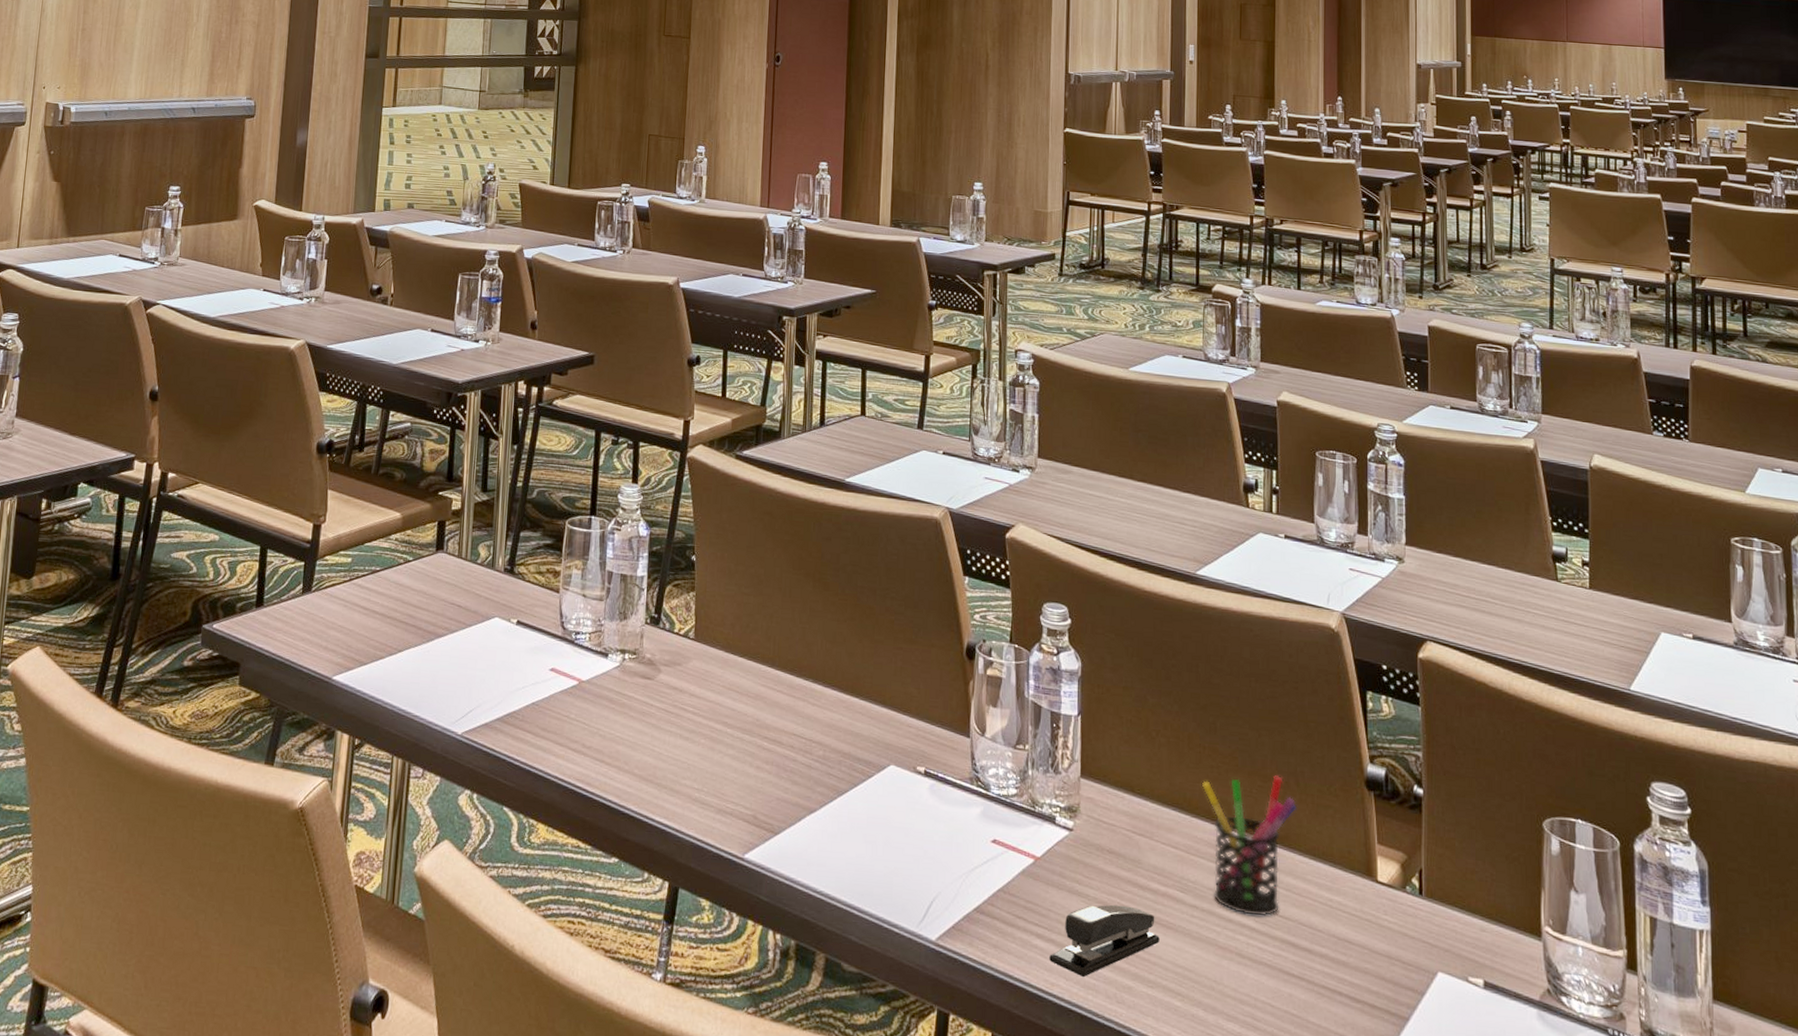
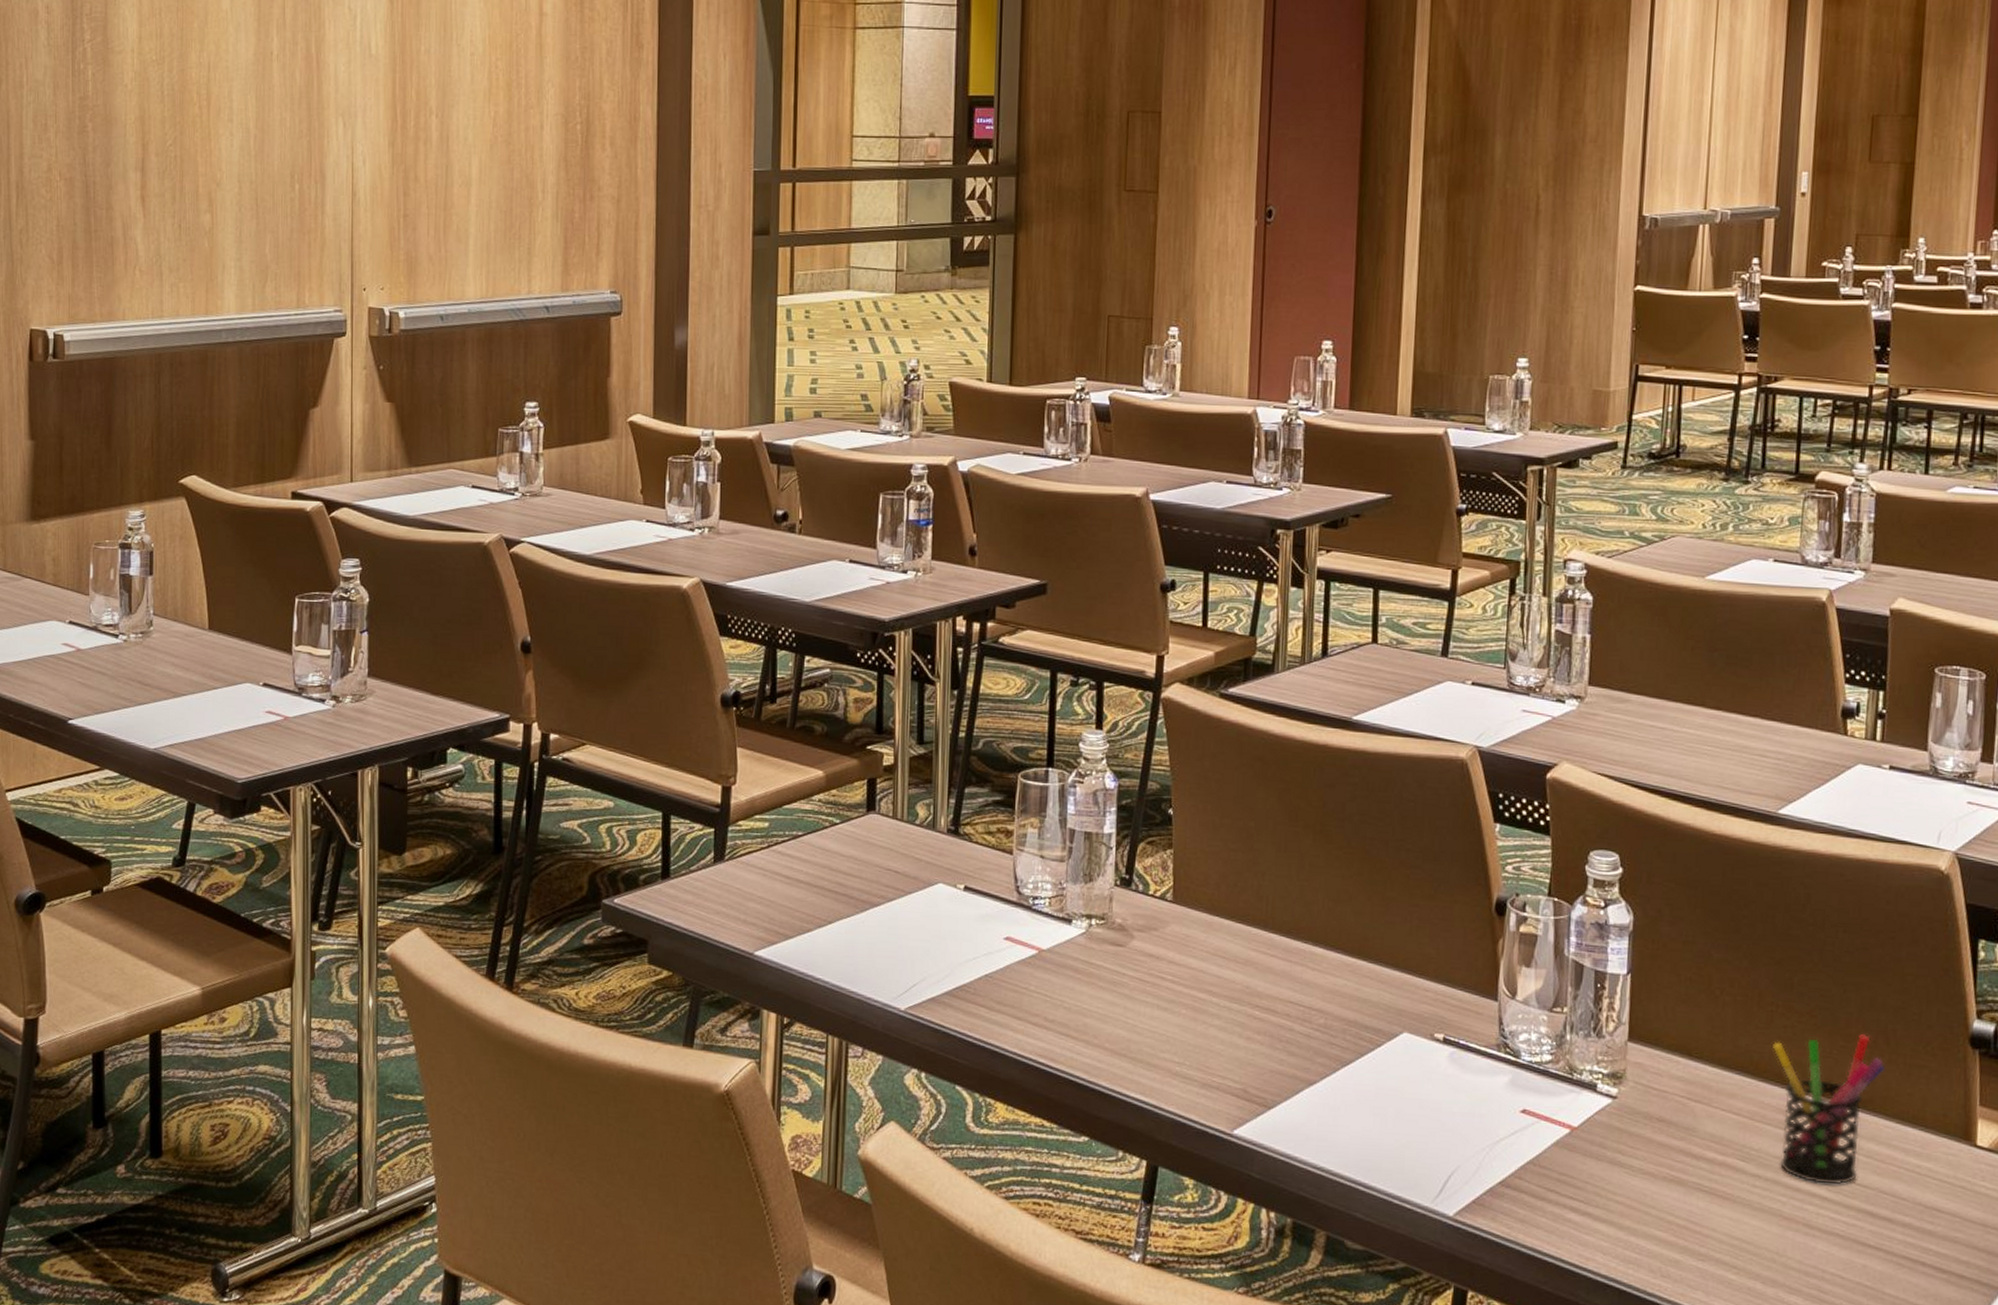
stapler: present [1049,904,1160,977] -> none [1584,1175,1715,1251]

